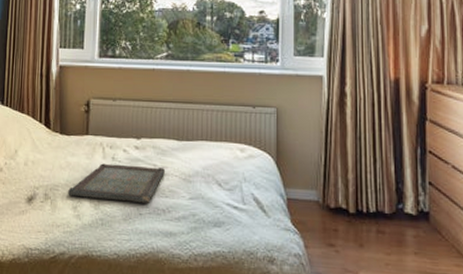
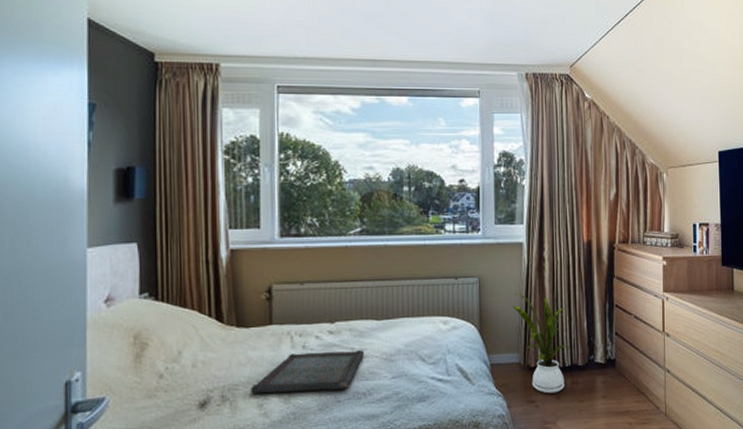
house plant: none [311,128,375,240] -> present [512,294,570,394]

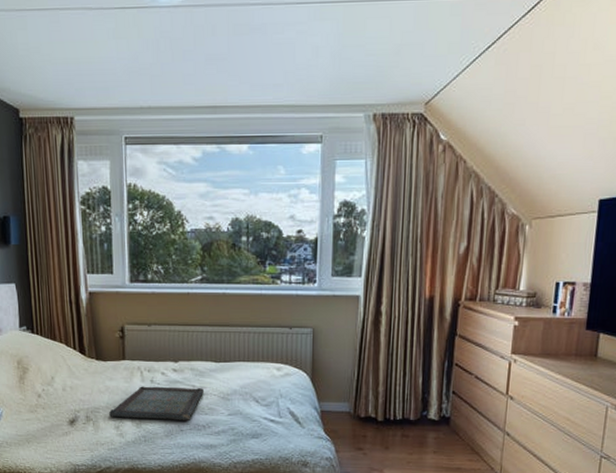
house plant: present [512,294,570,394] -> none [345,346,402,444]

